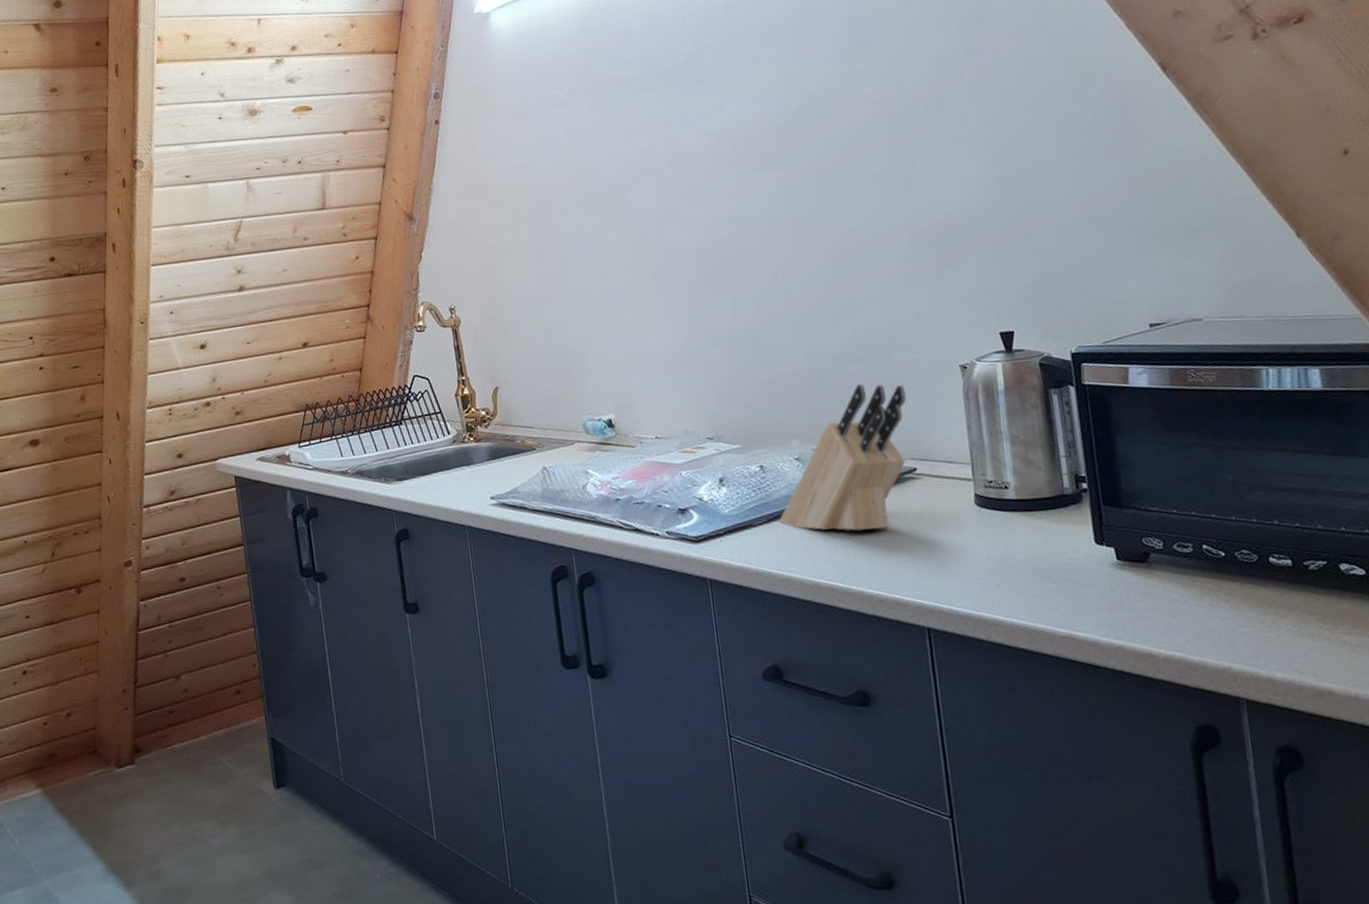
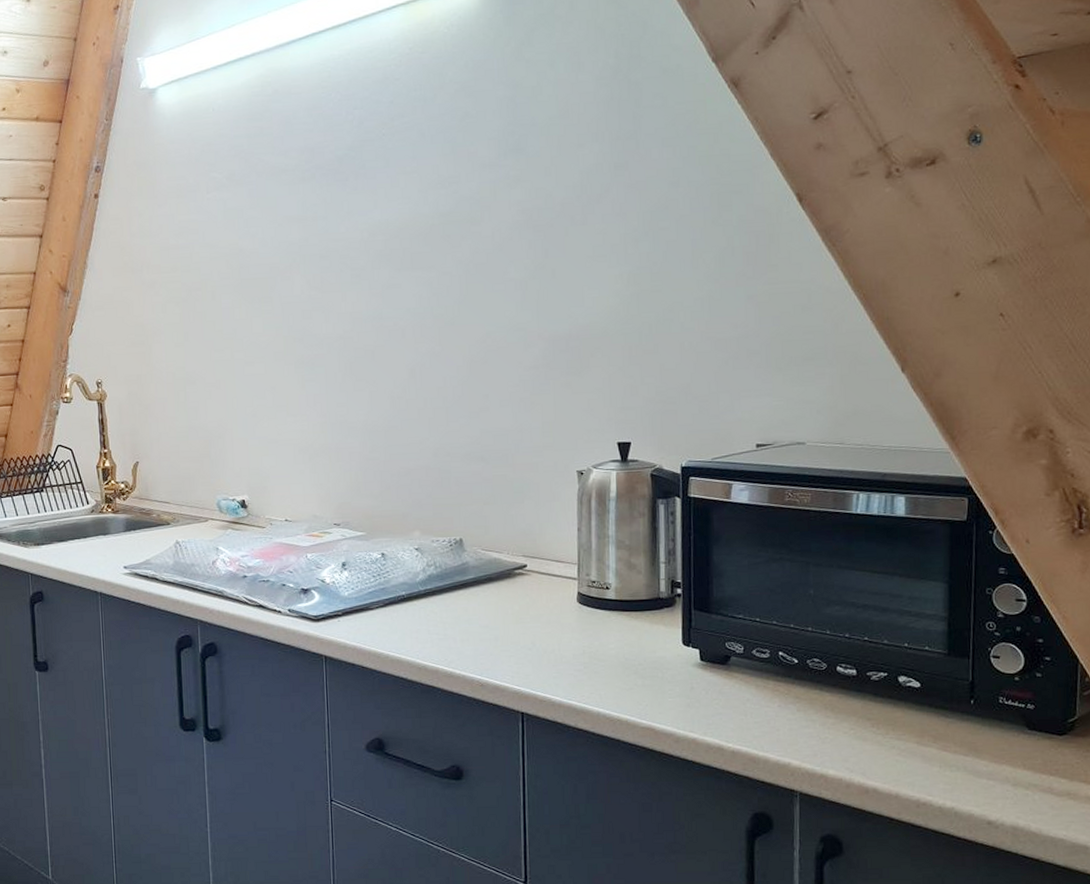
knife block: present [778,384,906,531] -> none [394,483,524,620]

